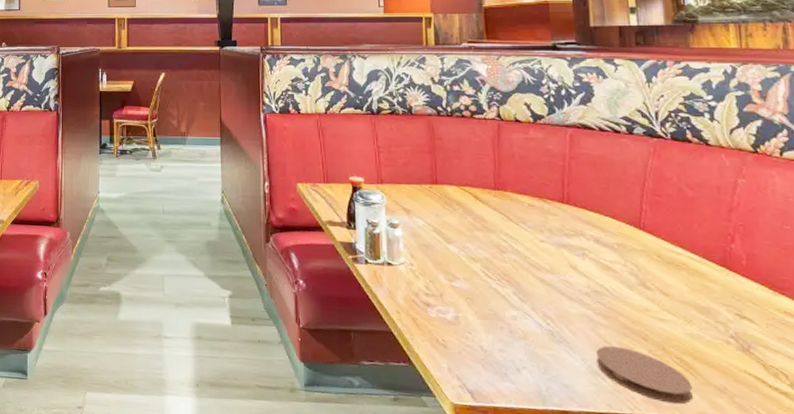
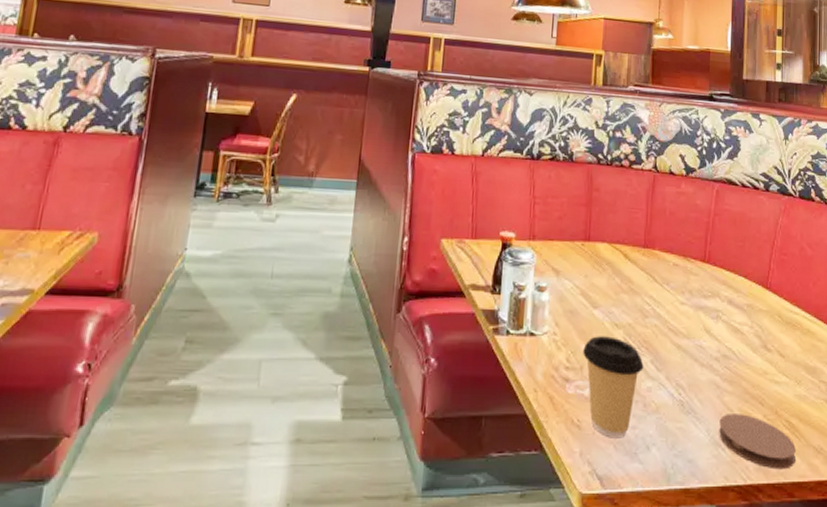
coffee cup: none [441,268,506,359] -> present [583,336,644,438]

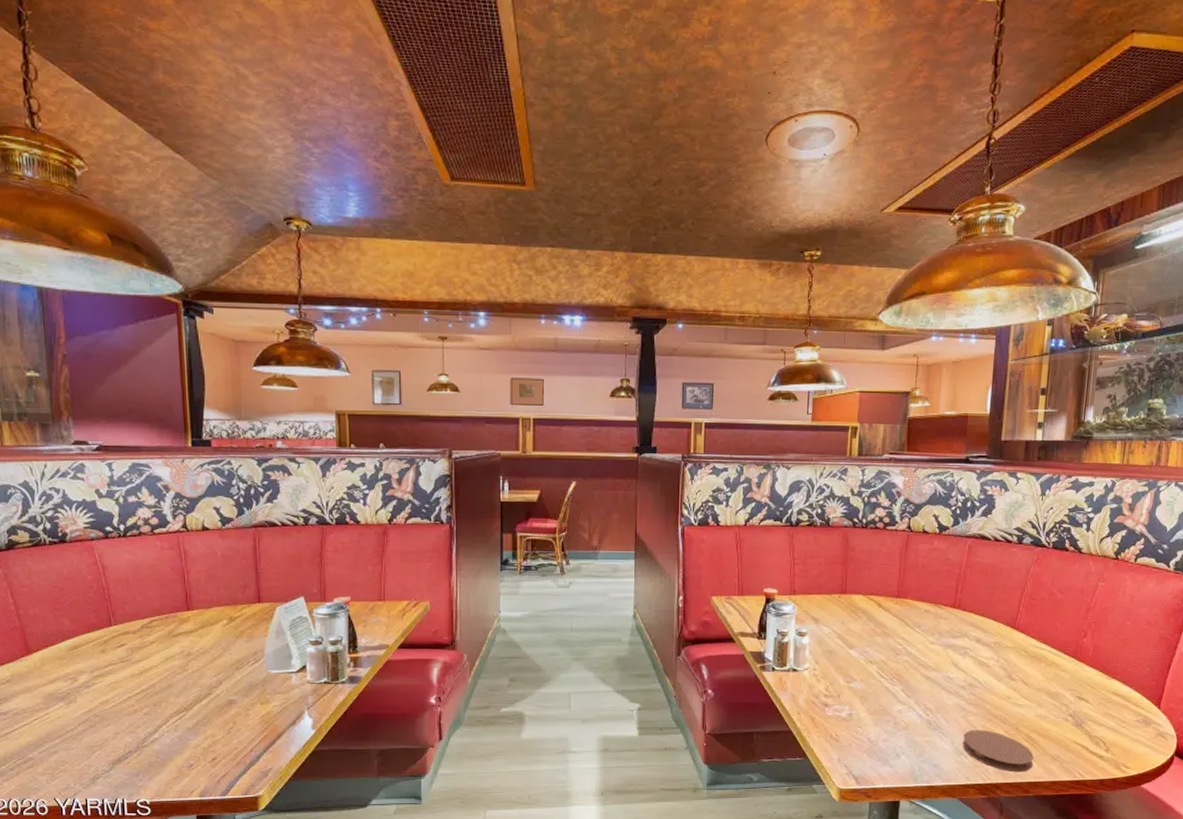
coffee cup: present [583,336,644,438] -> none [840,671,895,749]

